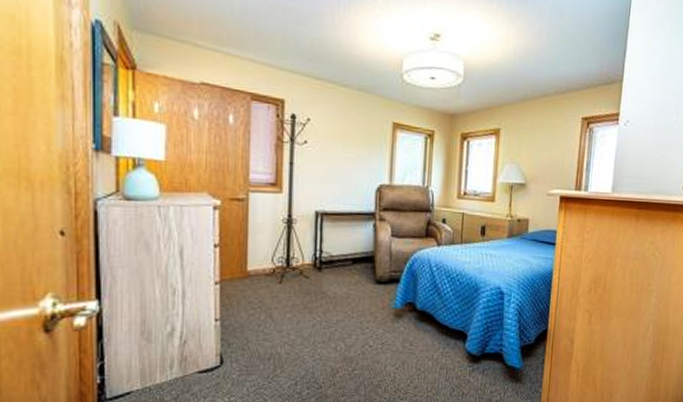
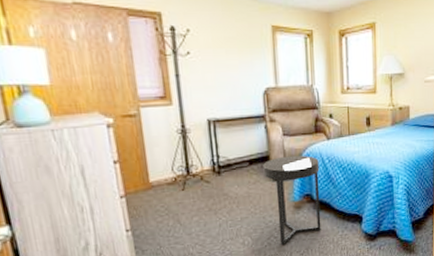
side table: none [366,258,427,356] -> present [263,155,321,246]

